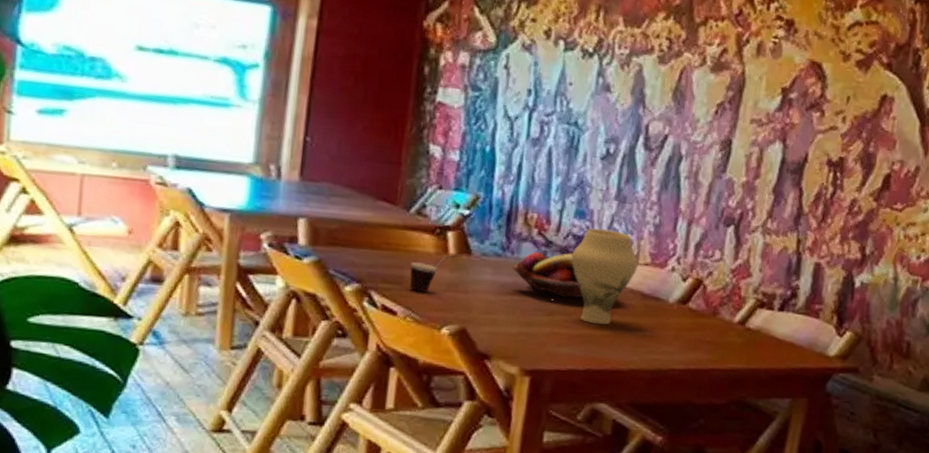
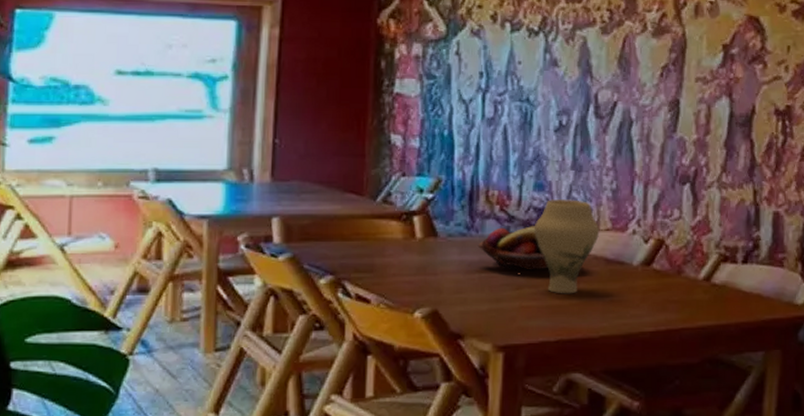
cup: present [410,254,462,292] -> none [380,238,429,278]

